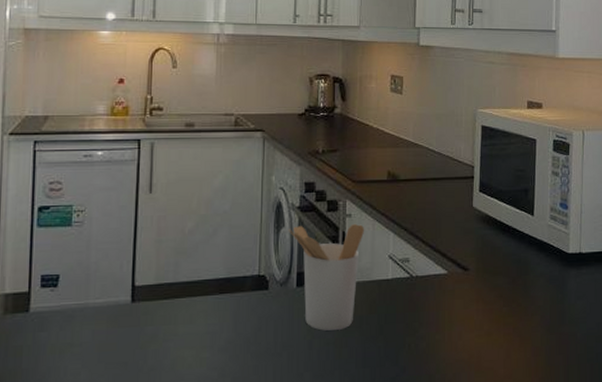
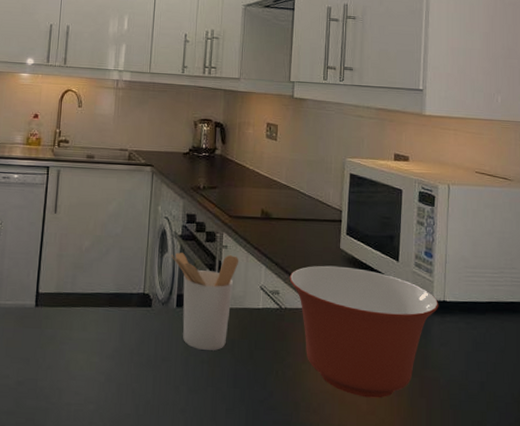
mixing bowl: none [420,226,575,362] -> present [289,265,439,398]

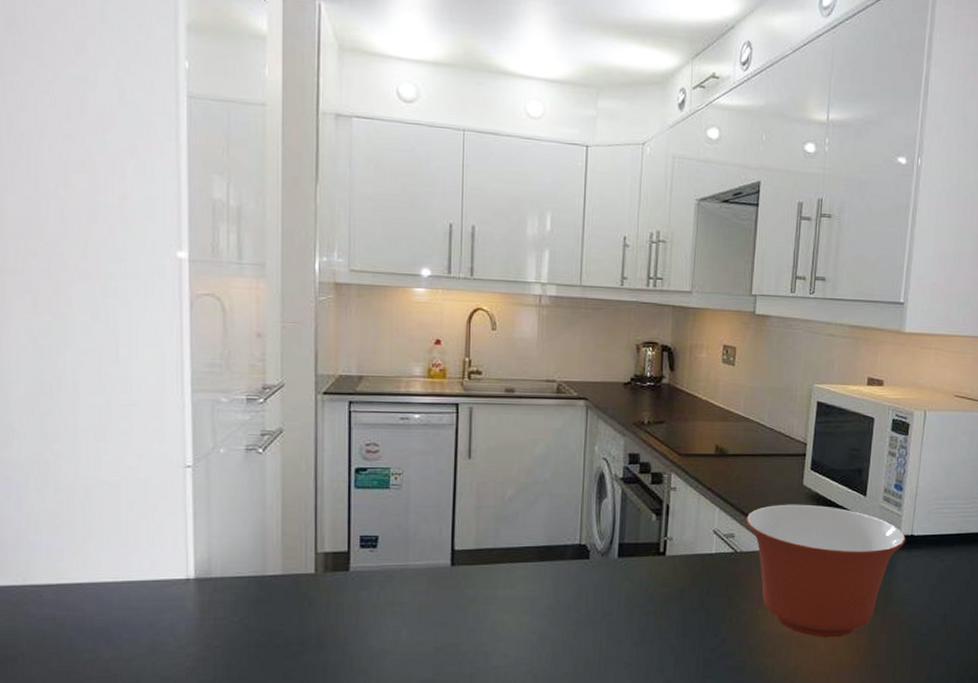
utensil holder: present [171,252,239,350] -> none [611,497,690,601]

